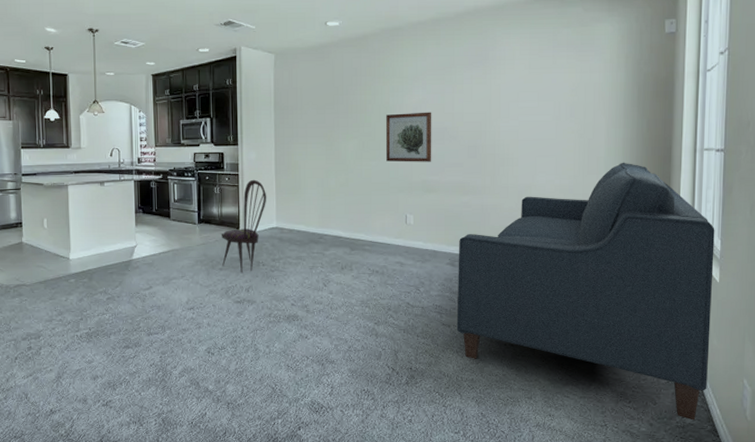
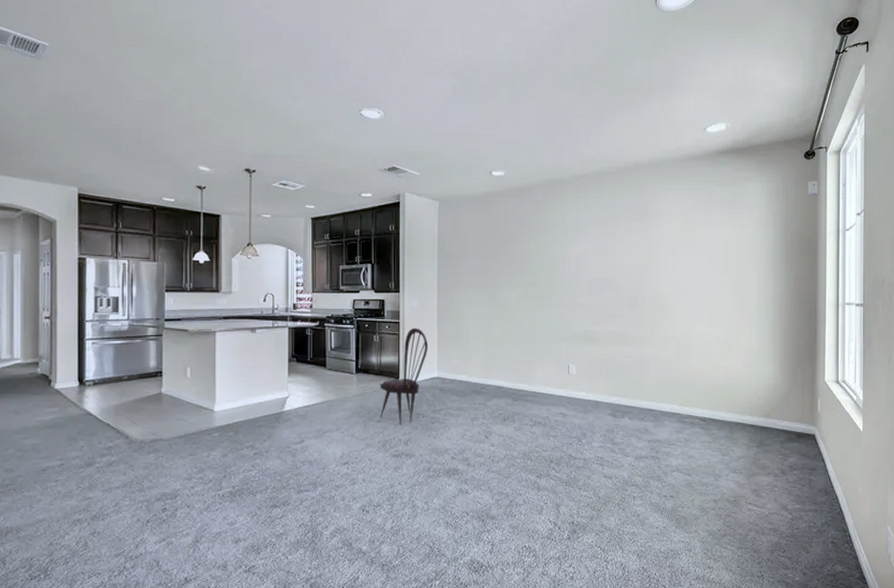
wall art: present [386,112,432,162] -> none [549,262,594,312]
sofa: present [456,162,715,421] -> none [618,315,857,568]

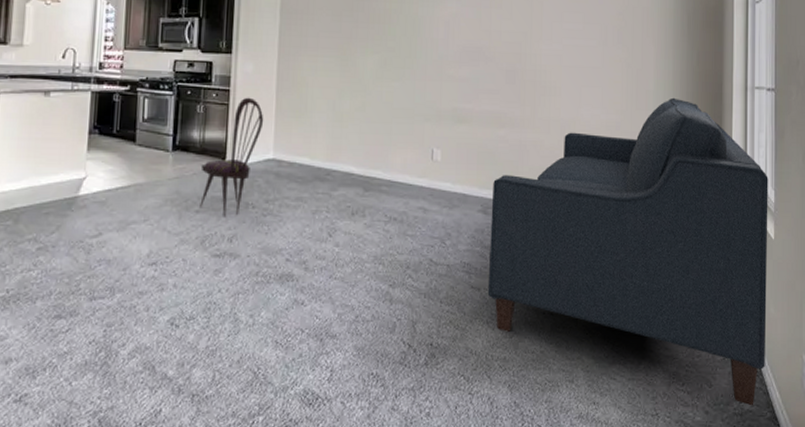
sofa: none [618,315,857,568] -> present [487,97,768,406]

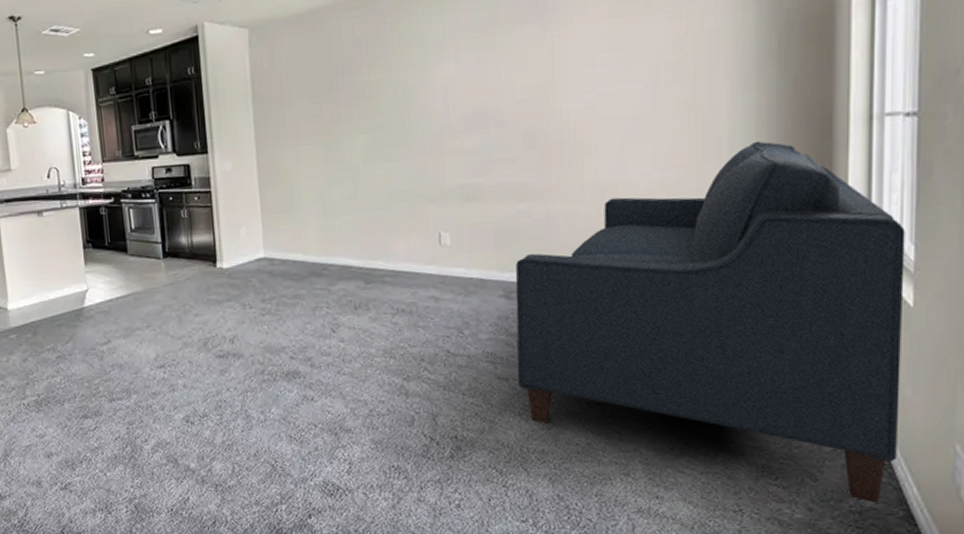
dining chair: present [200,97,264,217] -> none [193,196,250,319]

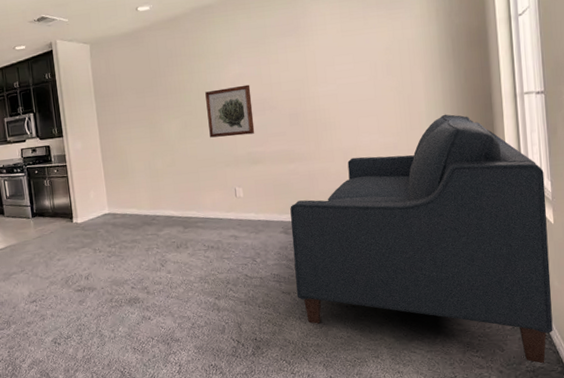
wall art: none [405,90,473,162] -> present [205,84,255,138]

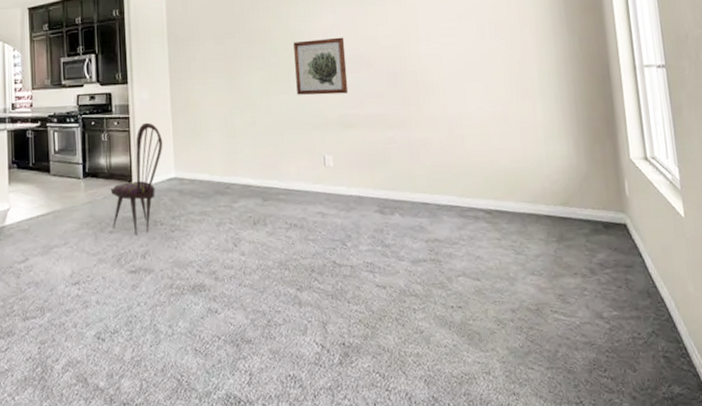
dining chair: none [55,168,97,262] -> present [110,122,163,236]
sofa: present [290,114,553,364] -> none [387,84,691,390]

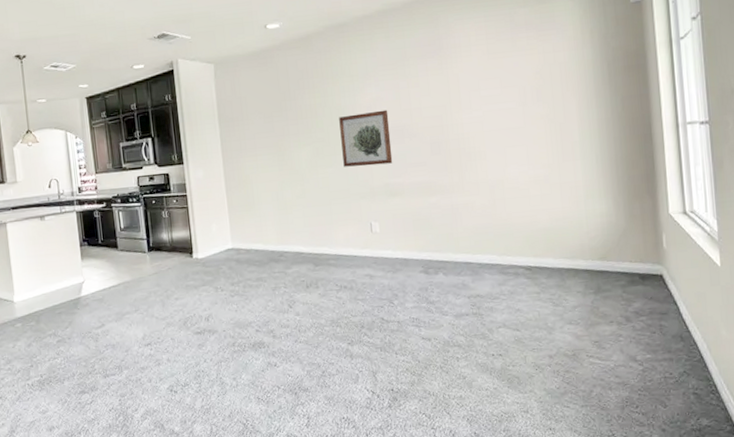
dining chair: present [110,122,163,236] -> none [173,199,220,301]

